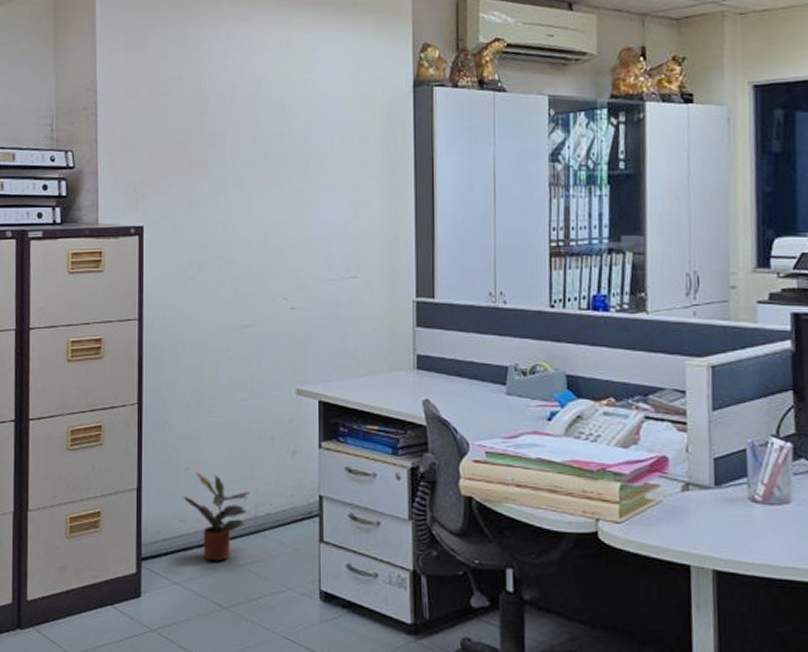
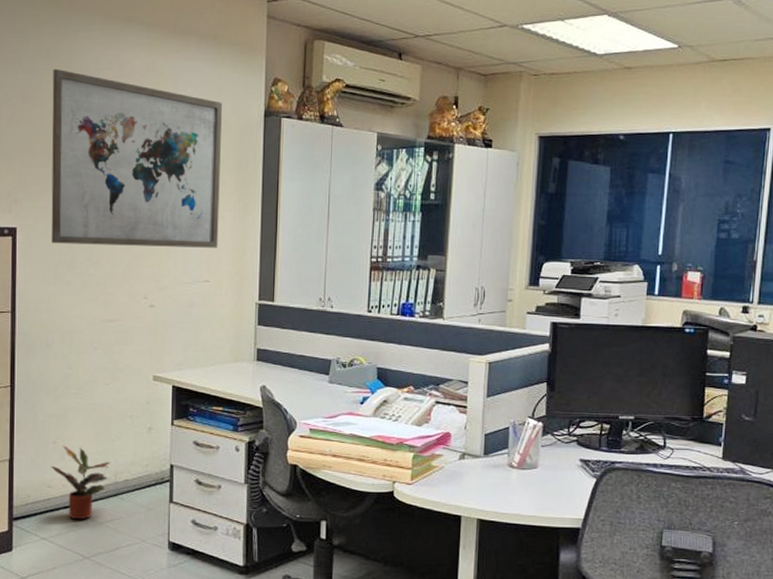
wall art: none [180,53,366,242] -> present [51,69,223,248]

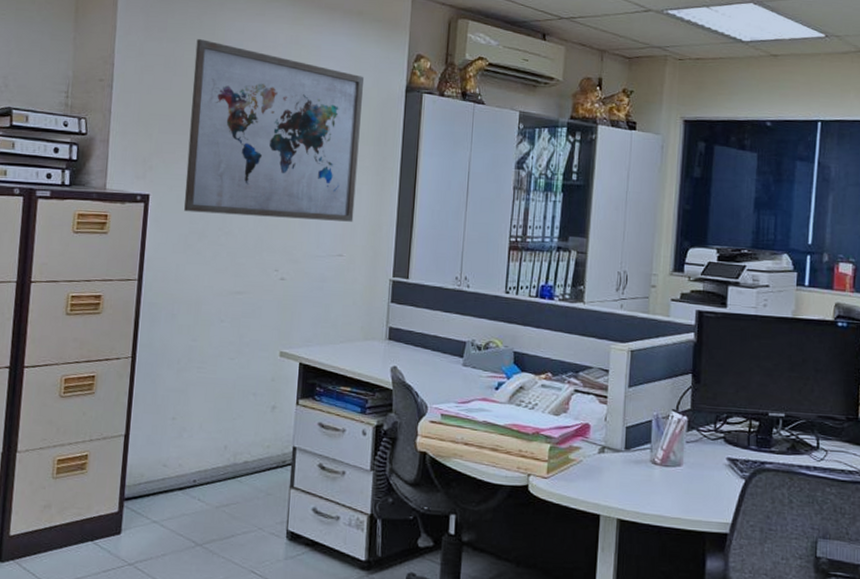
potted plant: present [51,445,110,520] -> none [168,421,230,503]

